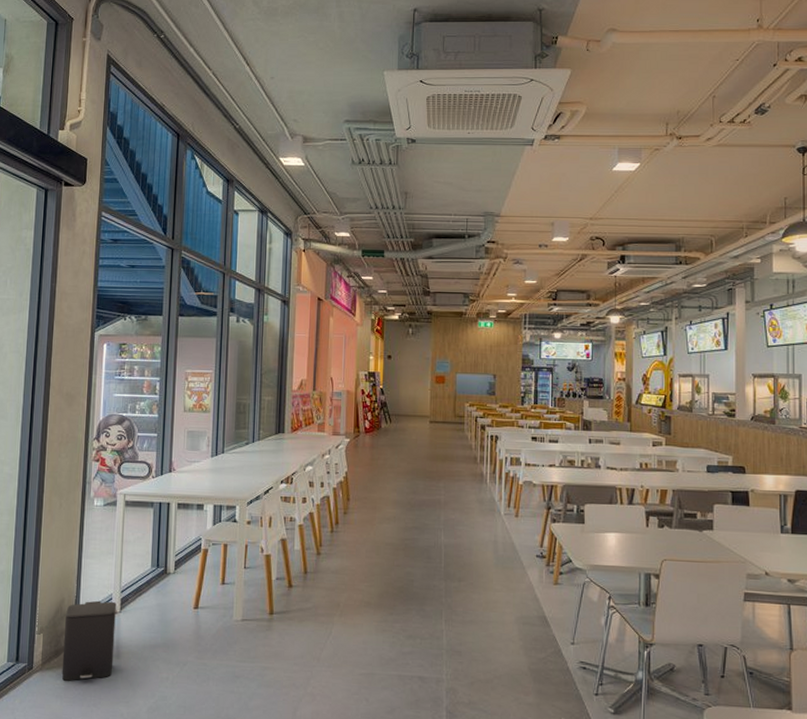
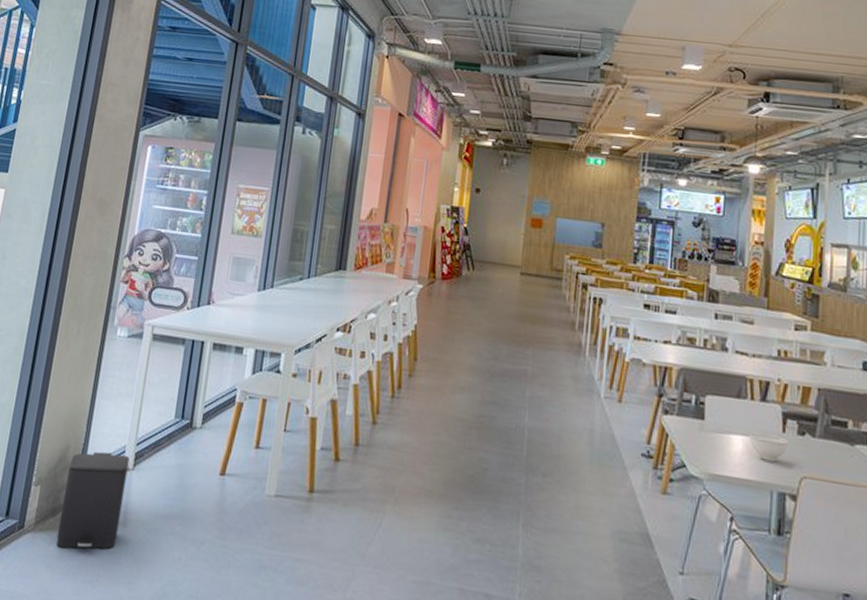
bowl: none [620,528,651,551] -> present [749,432,788,462]

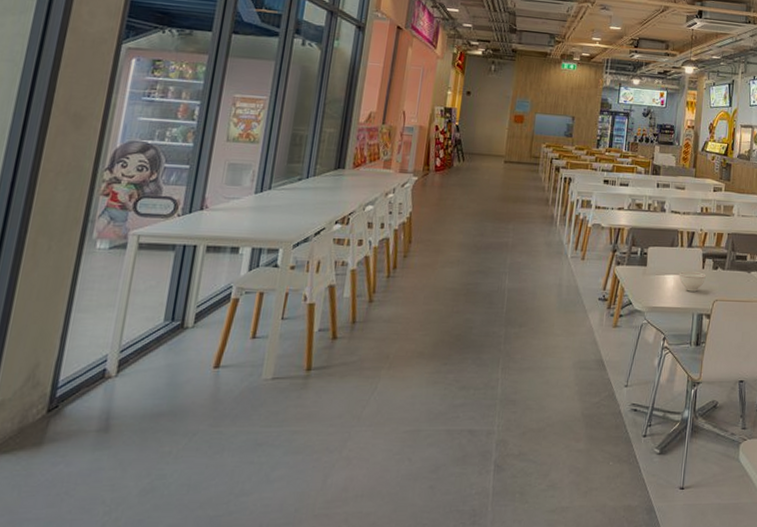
pedal bin: present [56,451,130,550] -> none [24,363,112,465]

